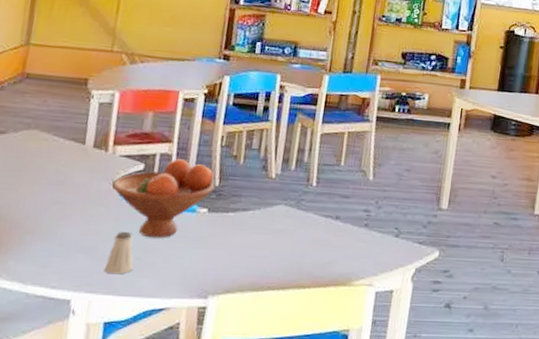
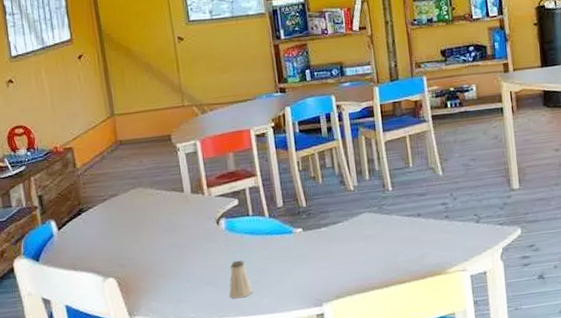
fruit bowl: present [112,159,215,238] -> none [216,189,303,262]

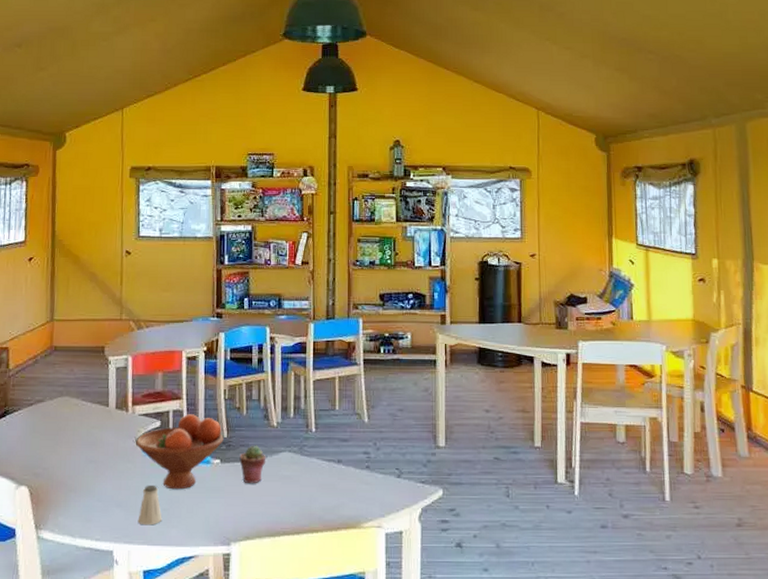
fruit bowl: none [216,189,303,262] -> present [136,414,224,490]
potted succulent: none [321,210,348,247] -> present [239,445,266,484]

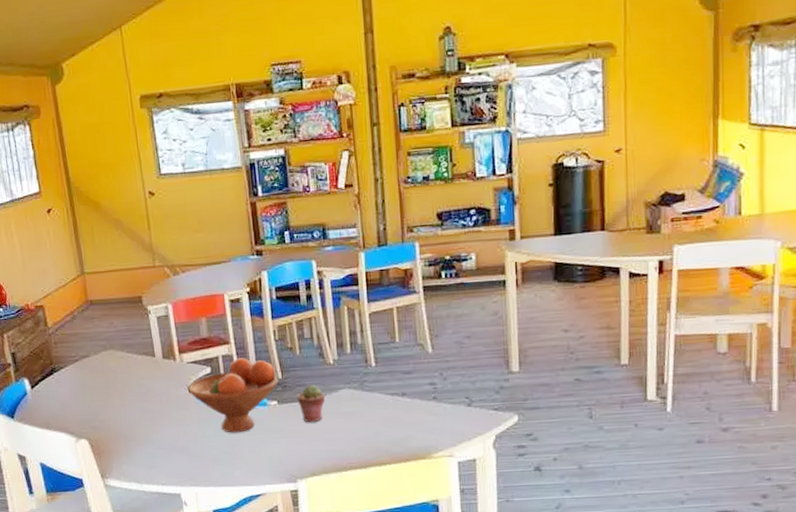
saltshaker: present [137,486,162,526] -> none [200,431,225,469]

